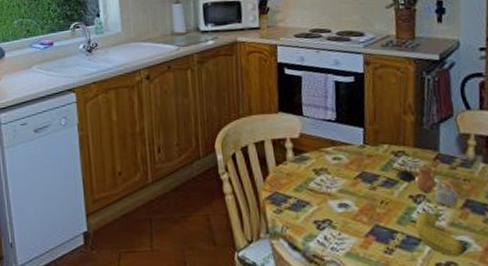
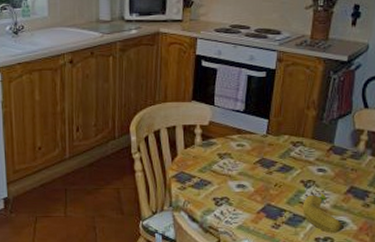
teapot: present [396,163,460,207] -> none [292,153,345,192]

